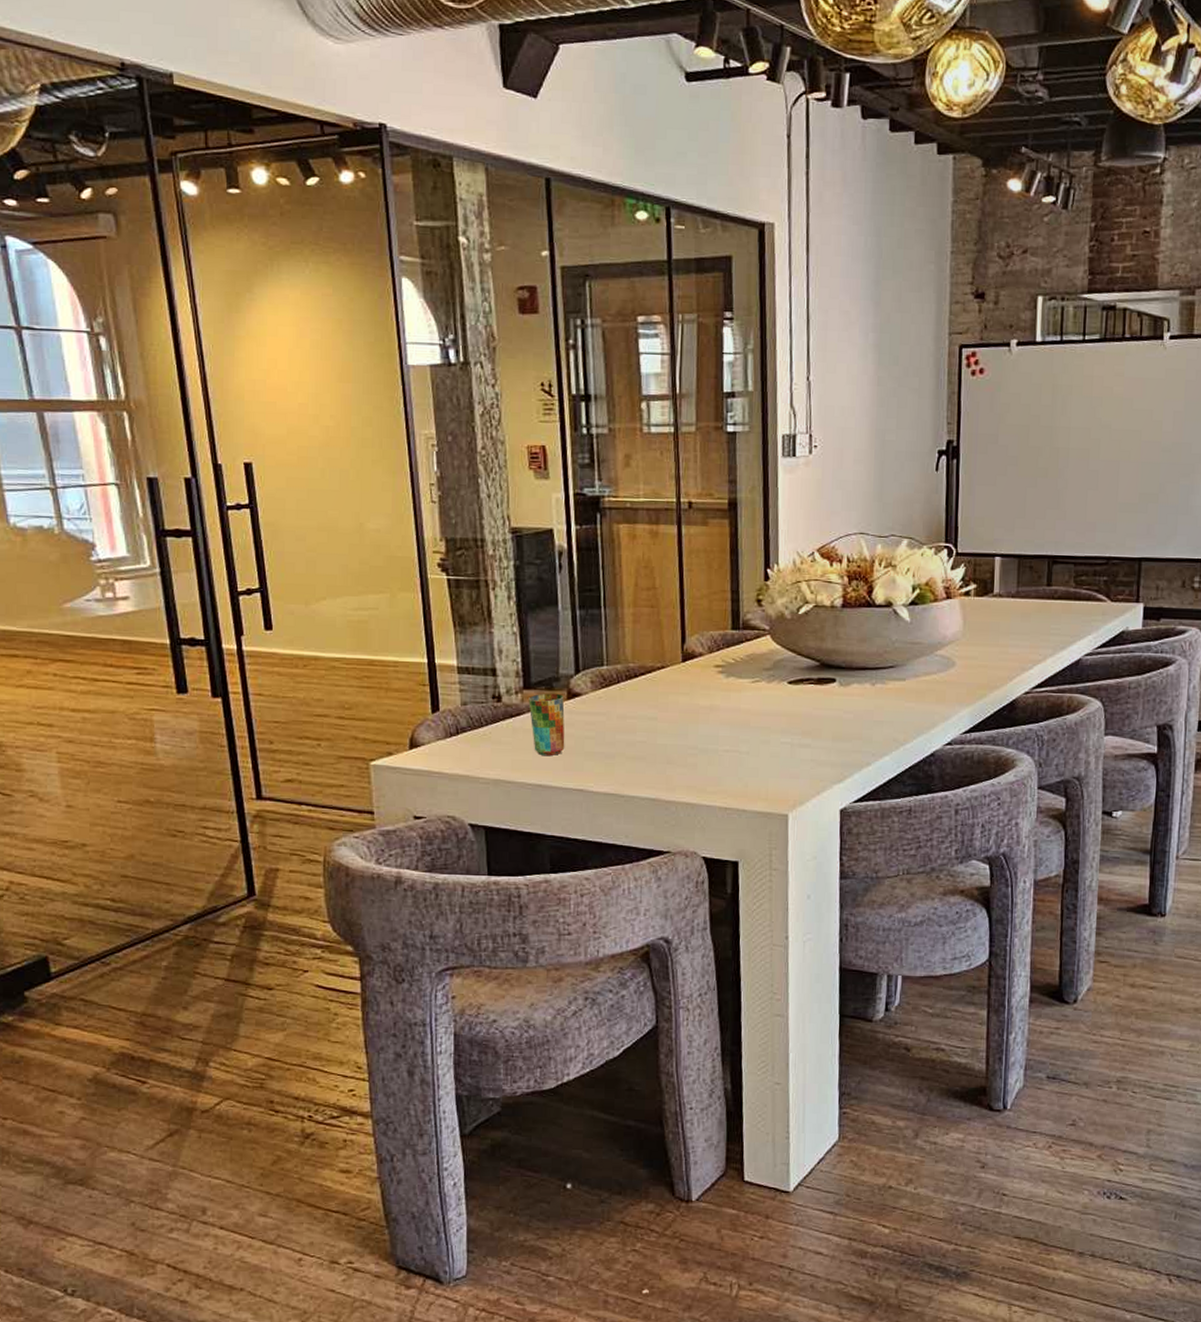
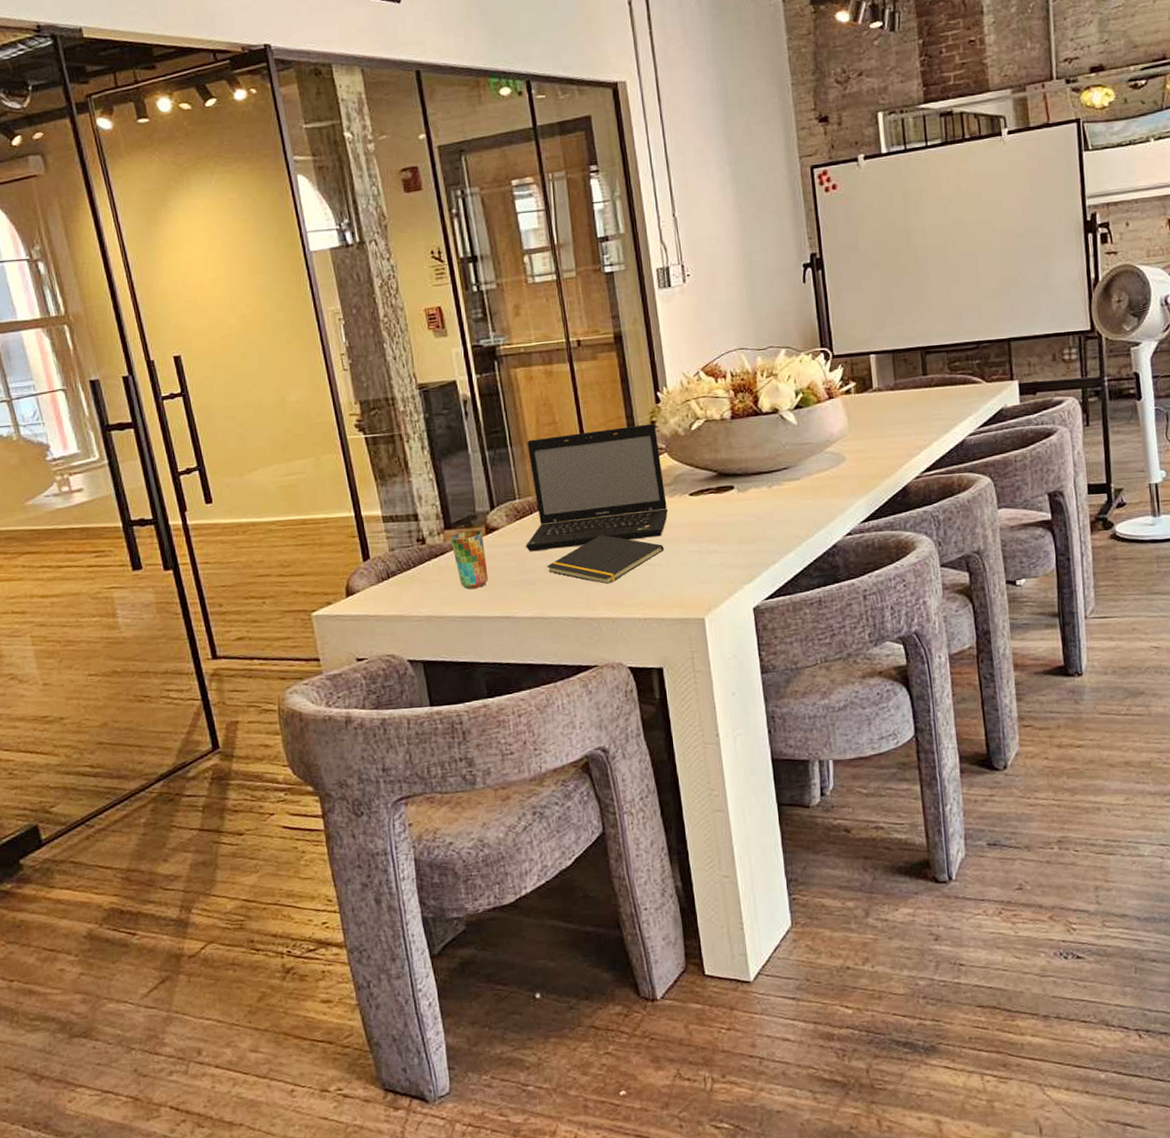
laptop: none [609,601,764,724] -> present [526,423,669,552]
notepad: none [629,714,755,767] -> present [547,534,665,584]

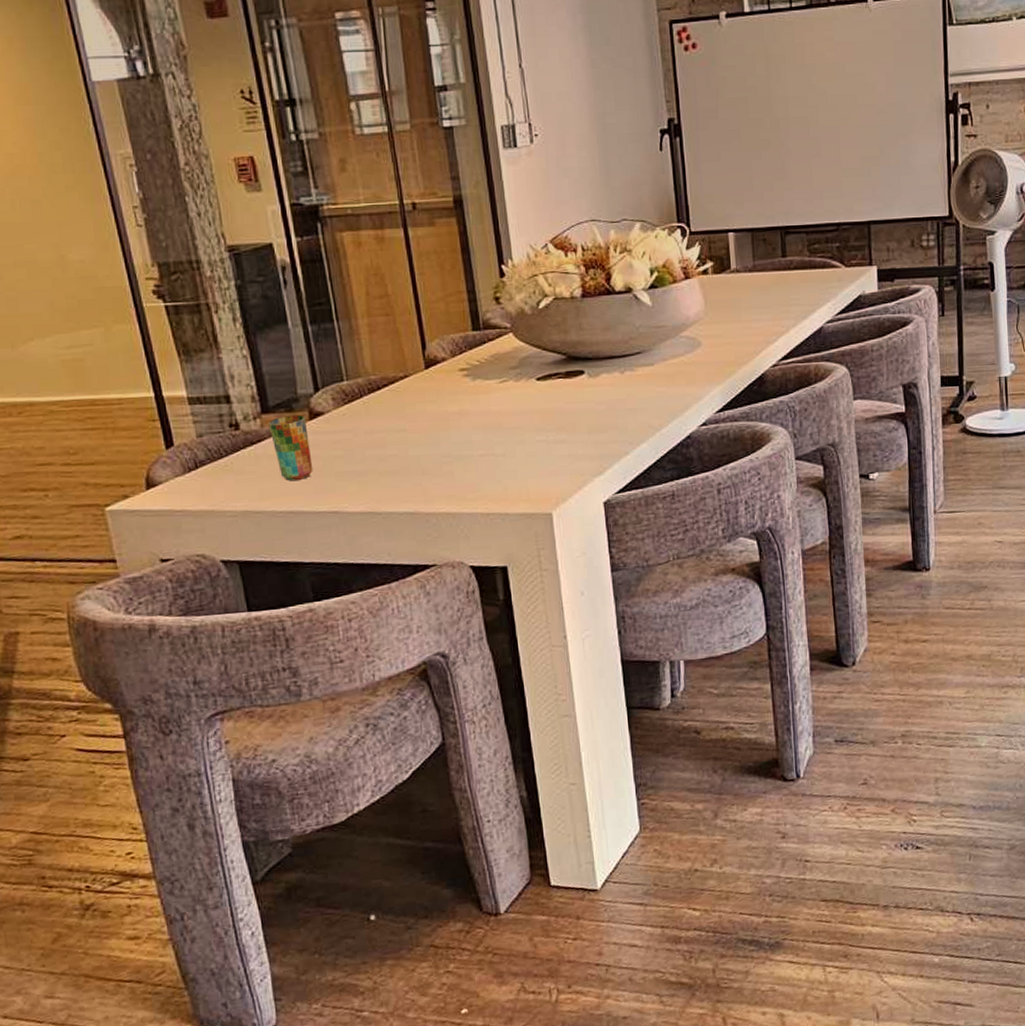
laptop: present [526,423,669,552] -> none [355,300,514,440]
notepad: present [547,534,665,584] -> none [379,421,509,476]

